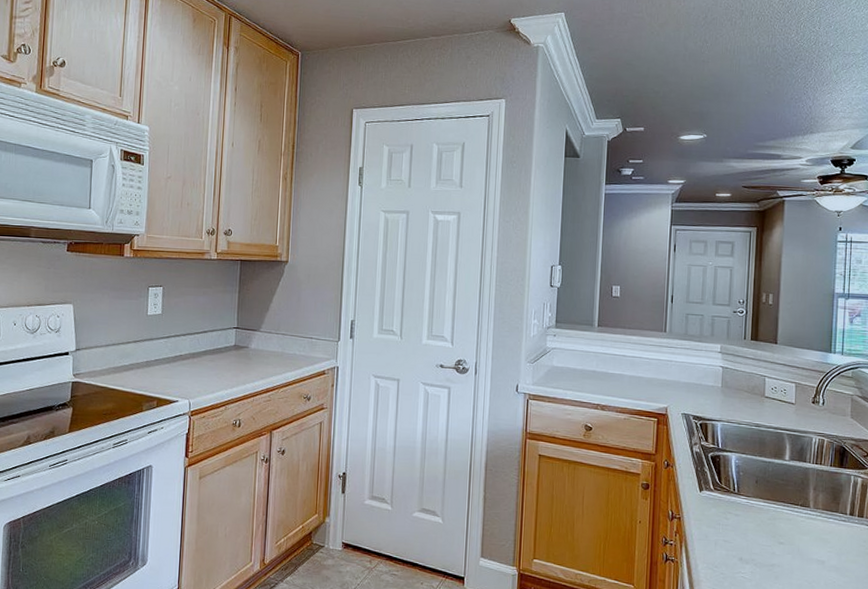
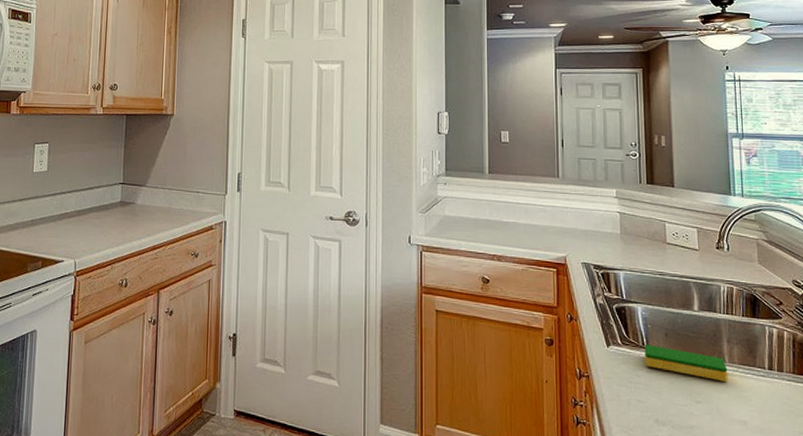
dish sponge: none [734,489,812,525] -> present [644,344,728,382]

